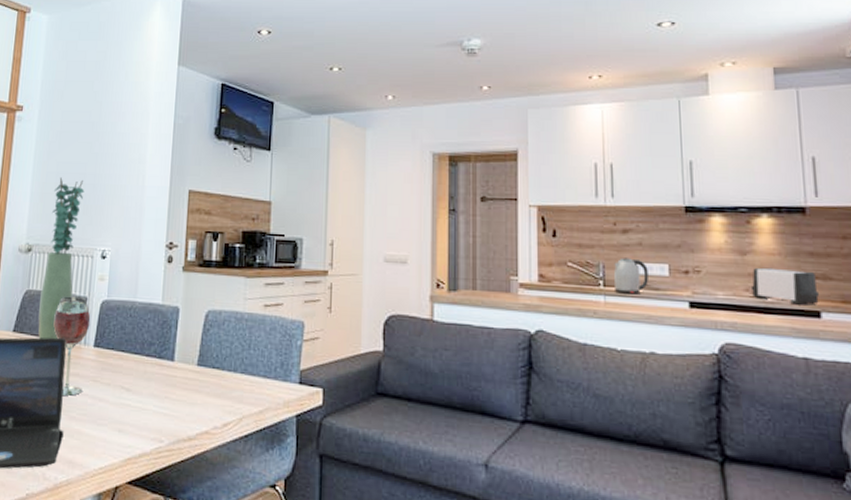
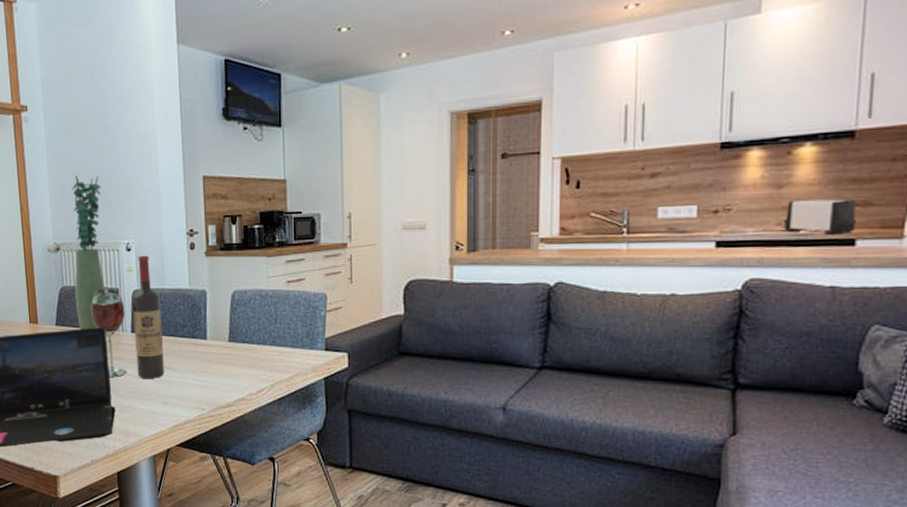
wine bottle: none [94,264,130,401] -> present [132,255,164,379]
kettle: present [614,257,648,295] -> none [639,202,675,240]

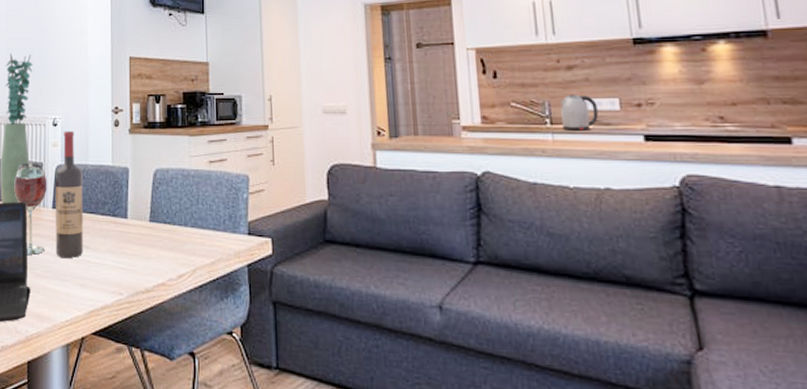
kettle: none [639,202,675,240] -> present [560,94,598,131]
toaster: present [783,199,858,234] -> none [710,95,790,132]

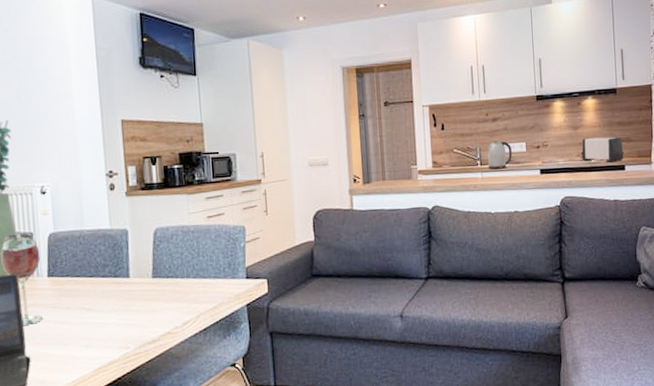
wine bottle: present [55,131,83,259] -> none [47,197,85,324]
toaster: none [710,95,790,132] -> present [580,137,625,162]

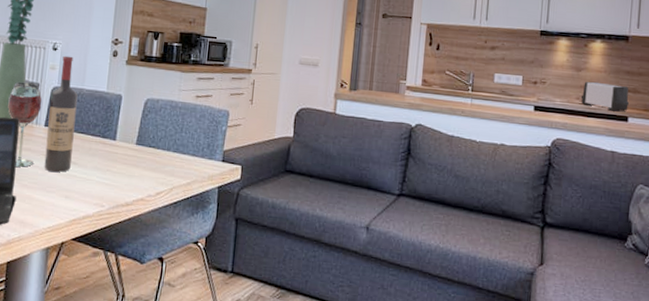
wine bottle: none [47,197,85,324] -> present [44,55,78,172]
kettle: present [487,140,512,170] -> none [480,69,507,99]

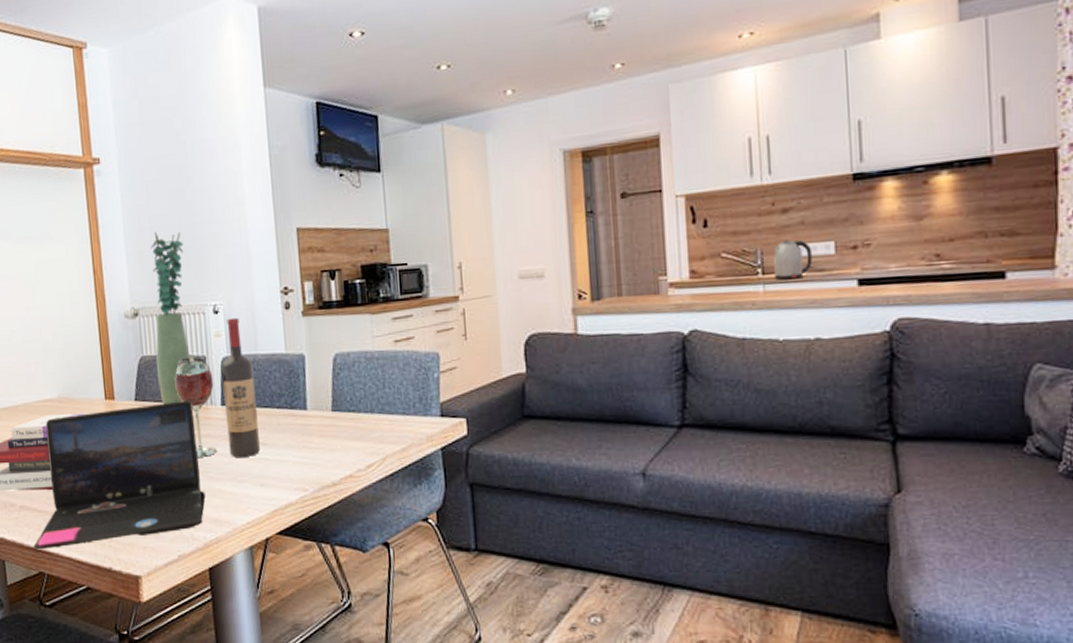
kettle: none [480,69,507,99] -> present [773,239,812,280]
toaster: present [580,81,630,112] -> none [927,229,1006,267]

